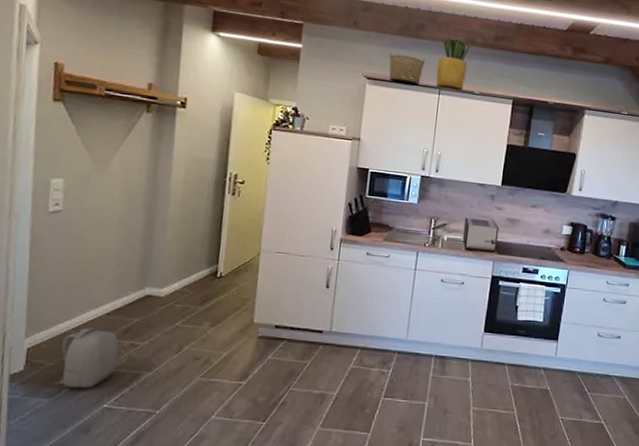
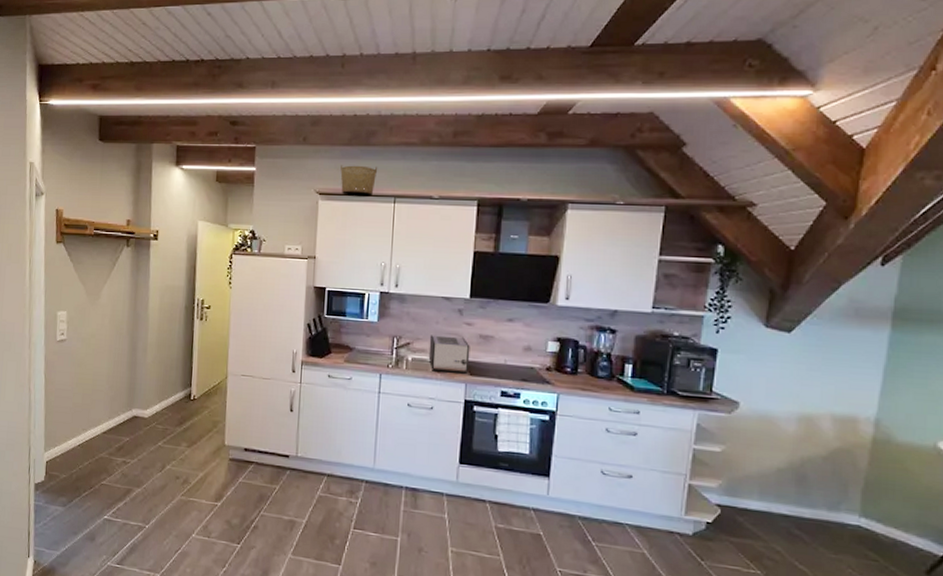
backpack: present [53,328,119,389] -> none [66,444,115,500]
planter: present [435,32,474,92] -> none [390,135,429,199]

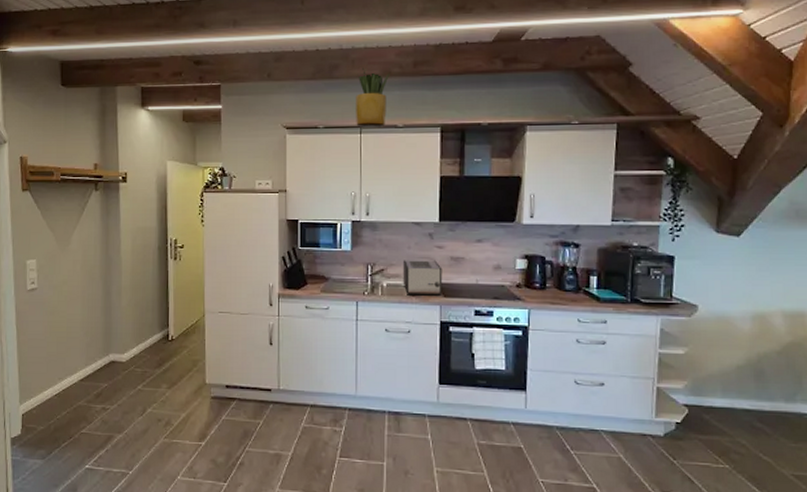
basket: present [340,165,378,198] -> none [306,98,343,130]
planter: none [390,135,429,199] -> present [355,67,390,129]

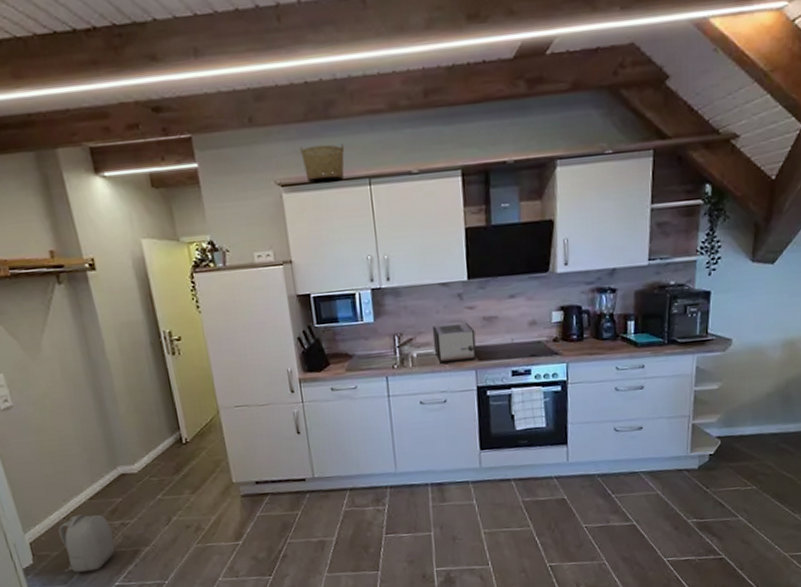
backpack: none [44,394,94,450] -> present [58,514,116,573]
basket: none [306,98,343,130] -> present [300,144,345,185]
planter: present [355,67,390,129] -> none [359,101,398,178]

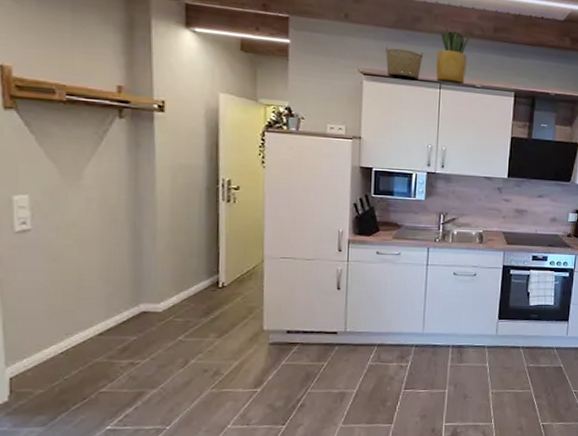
backpack: present [58,514,116,573] -> none [45,350,118,414]
planter: none [359,101,398,178] -> present [435,24,472,86]
toaster: present [432,322,477,364] -> none [472,211,508,243]

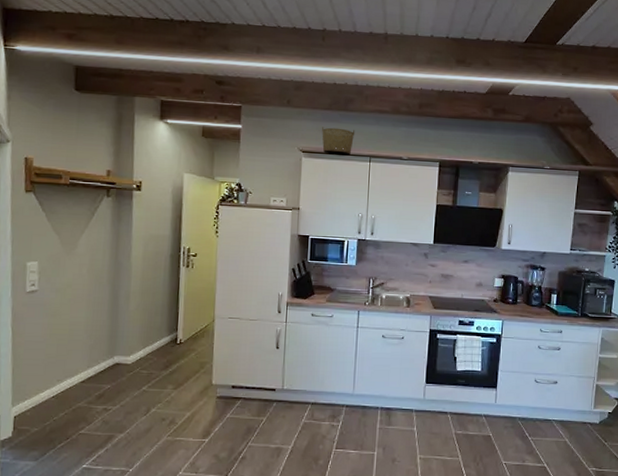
planter: present [435,24,472,86] -> none [366,104,399,159]

